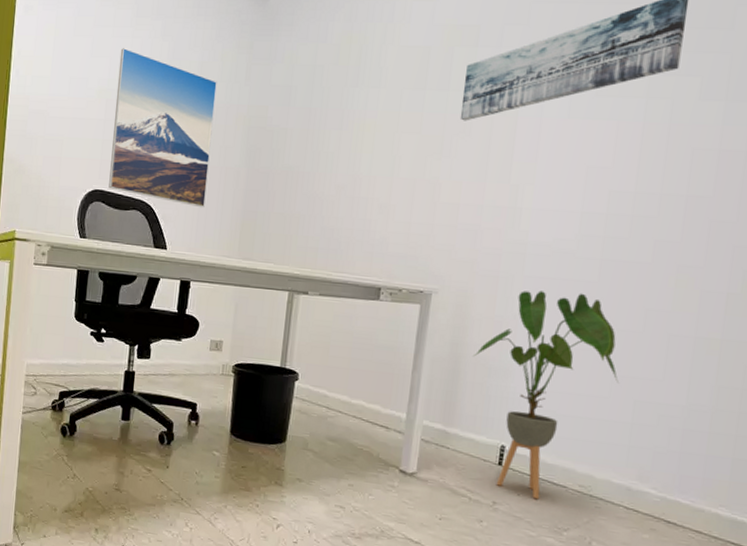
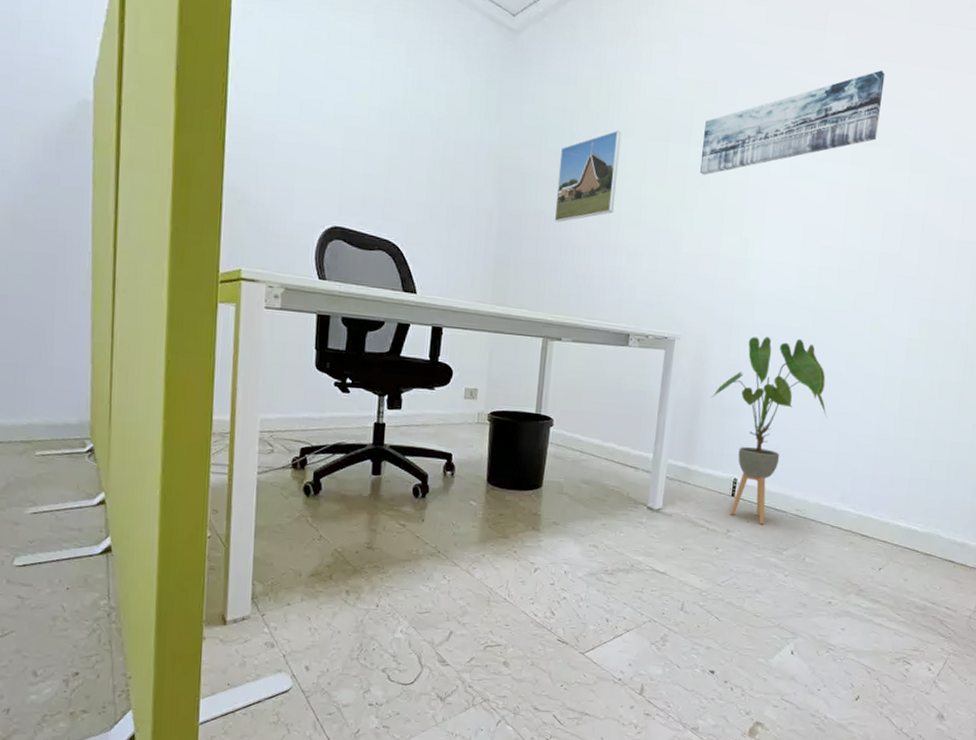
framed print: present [108,48,217,208] -> none [350,71,467,251]
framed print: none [302,83,374,177] -> present [554,130,622,223]

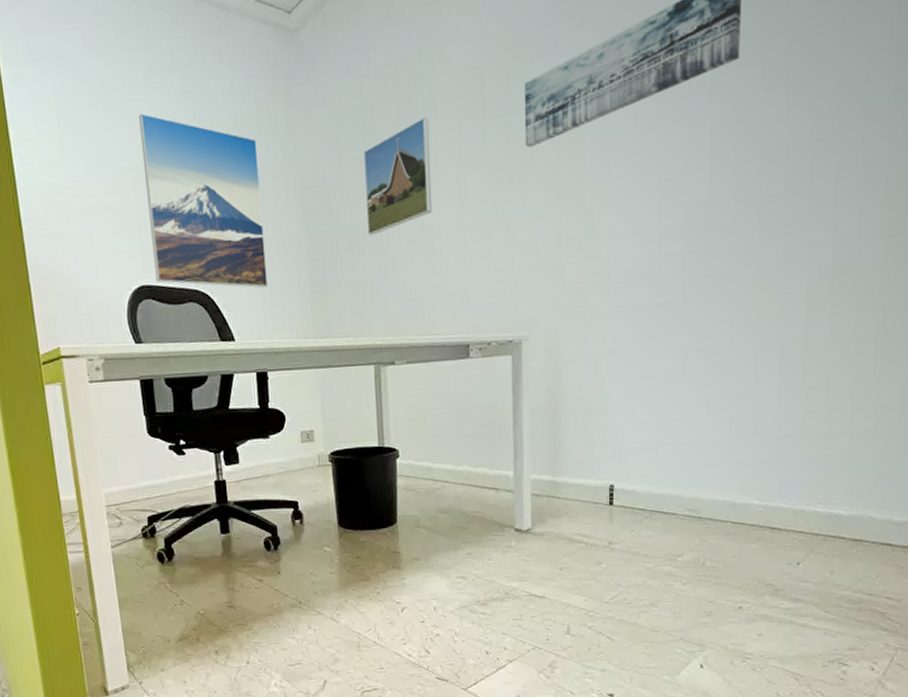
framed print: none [350,71,467,251] -> present [138,113,268,289]
house plant: present [711,336,827,525] -> none [572,315,714,532]

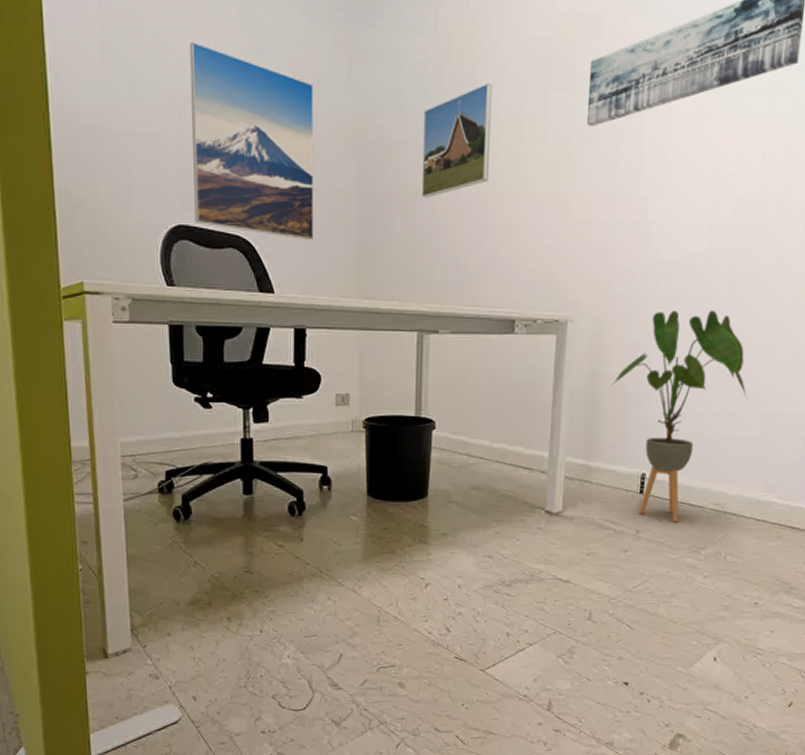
house plant: none [572,315,714,532] -> present [612,310,747,523]

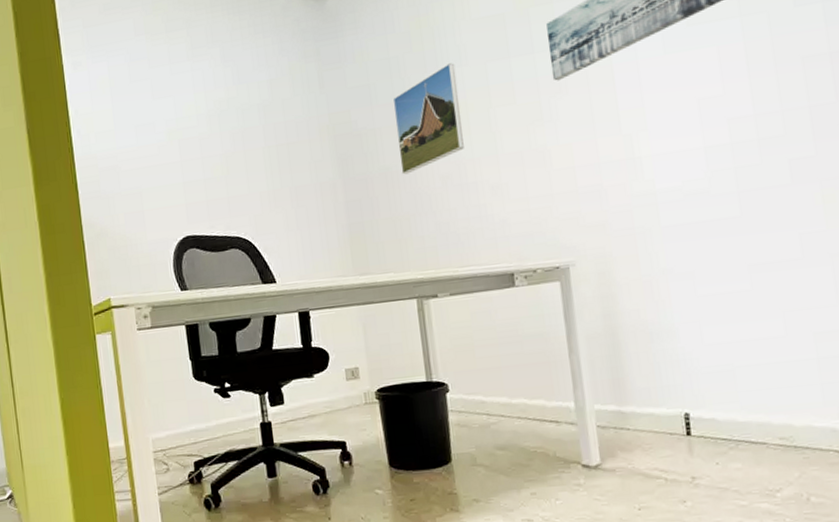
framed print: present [189,42,314,241] -> none [182,83,307,233]
house plant: present [612,310,747,523] -> none [630,231,791,464]

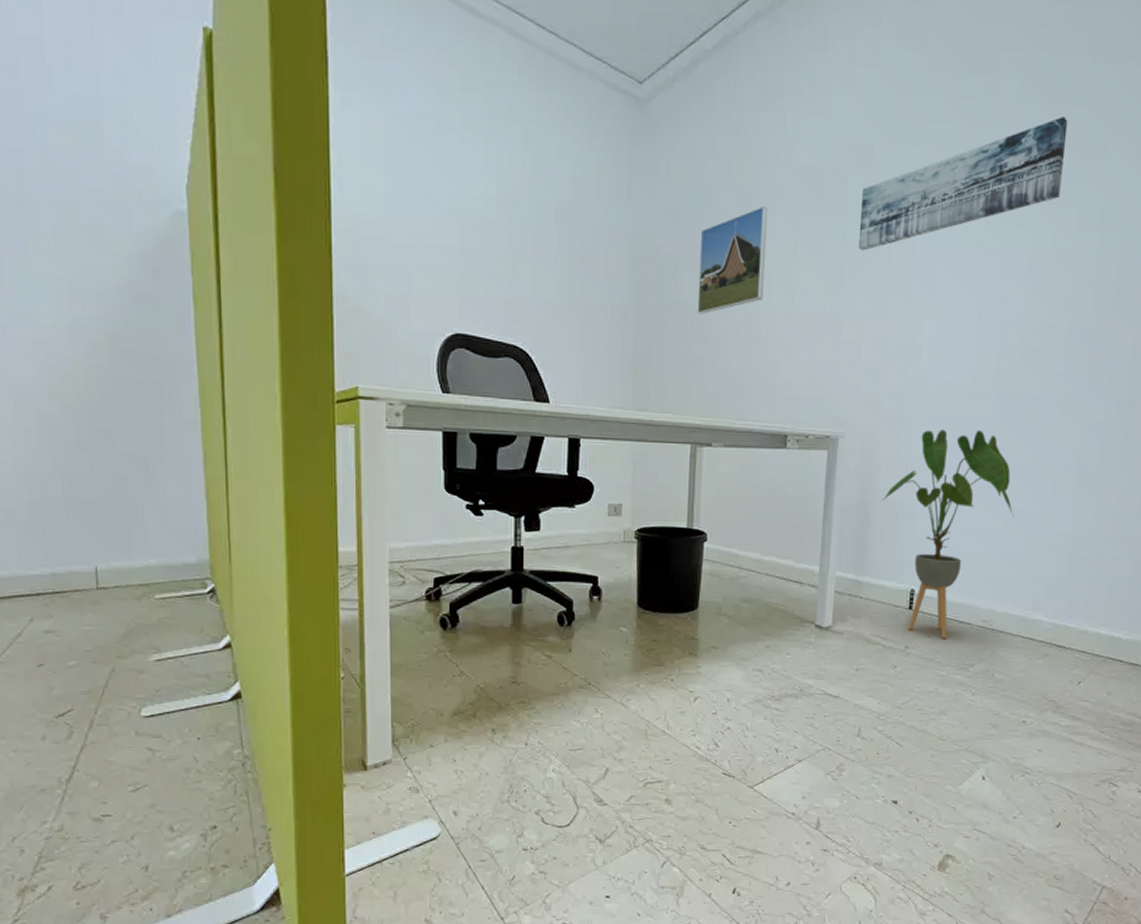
house plant: none [630,231,791,464] -> present [881,429,1014,639]

